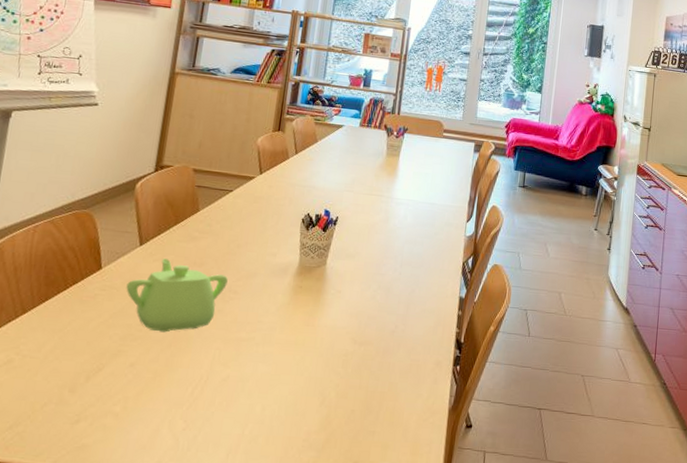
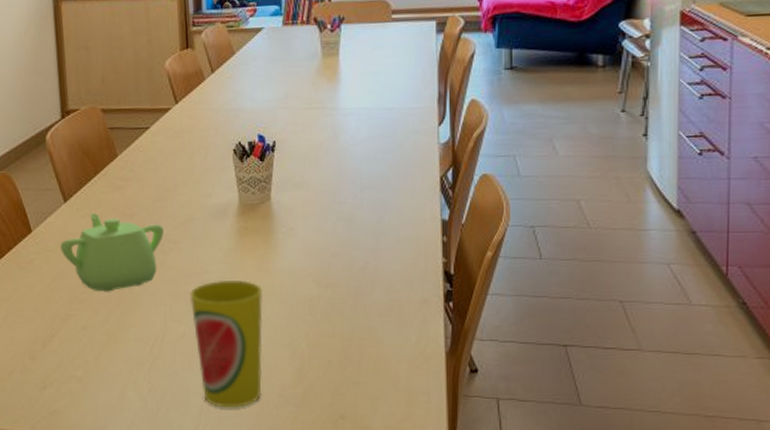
cup: none [234,330,306,451] -> present [189,280,263,408]

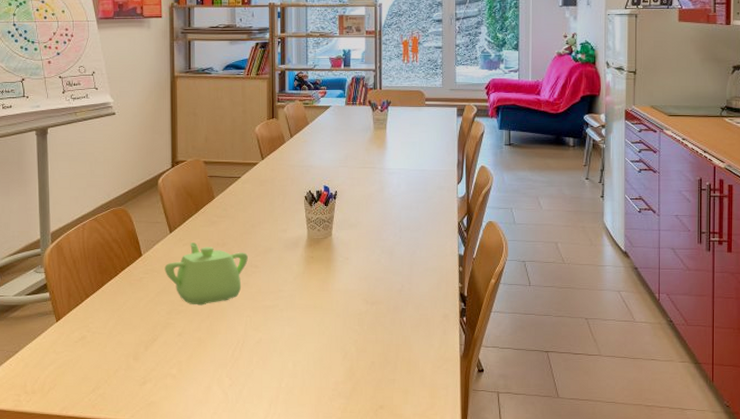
cup: present [189,280,263,408] -> none [266,297,324,400]

